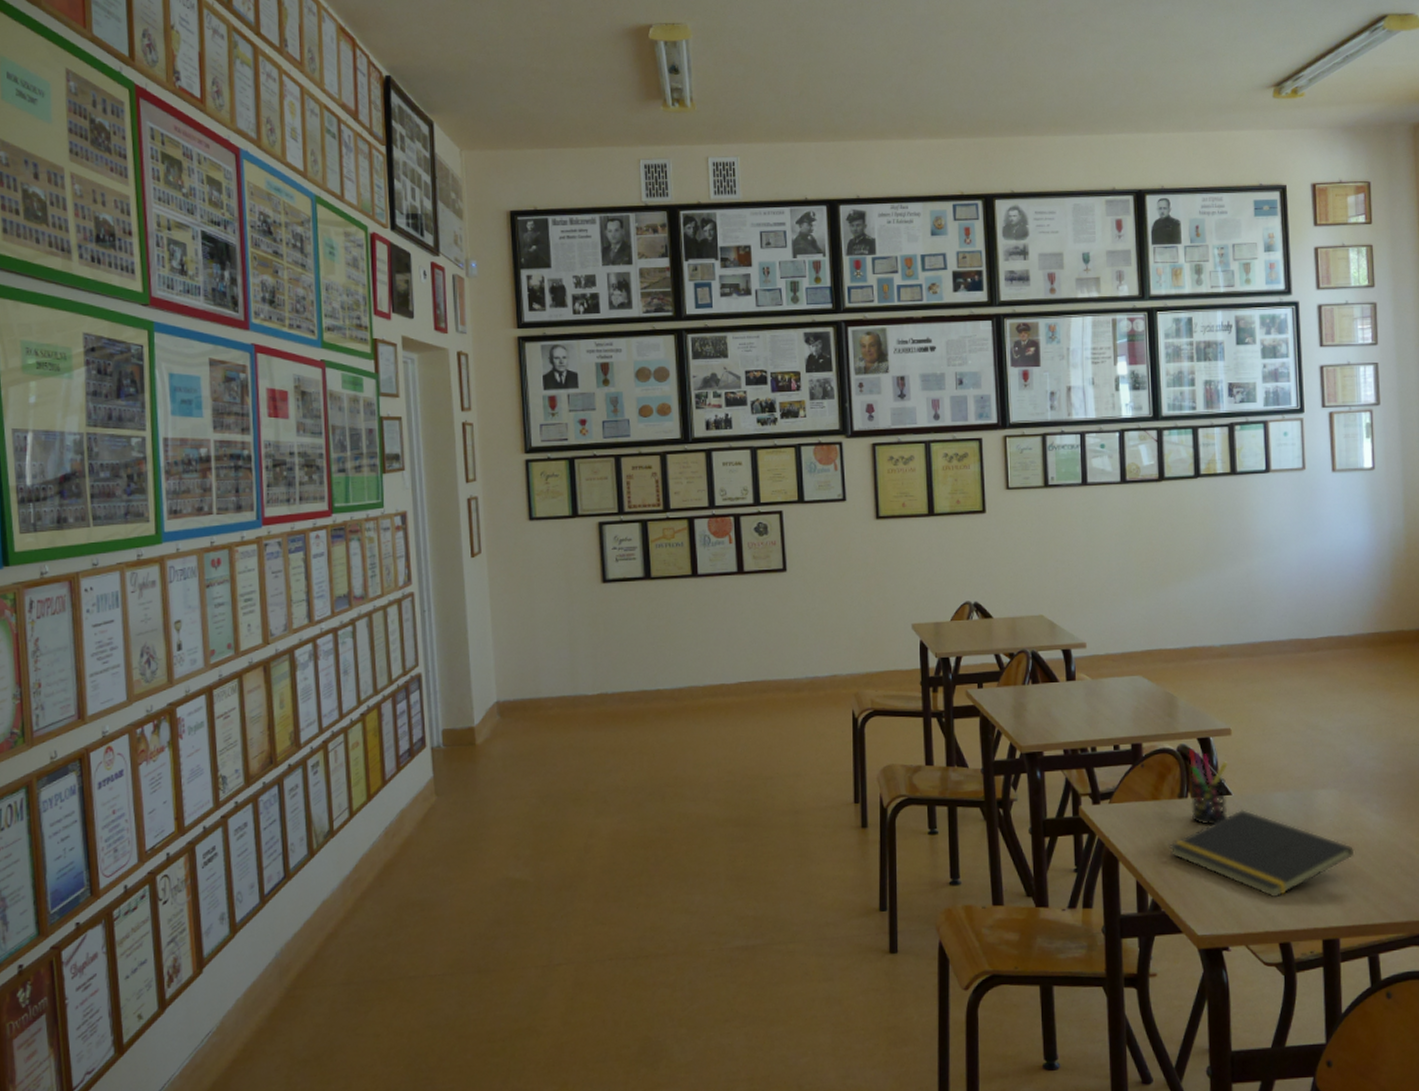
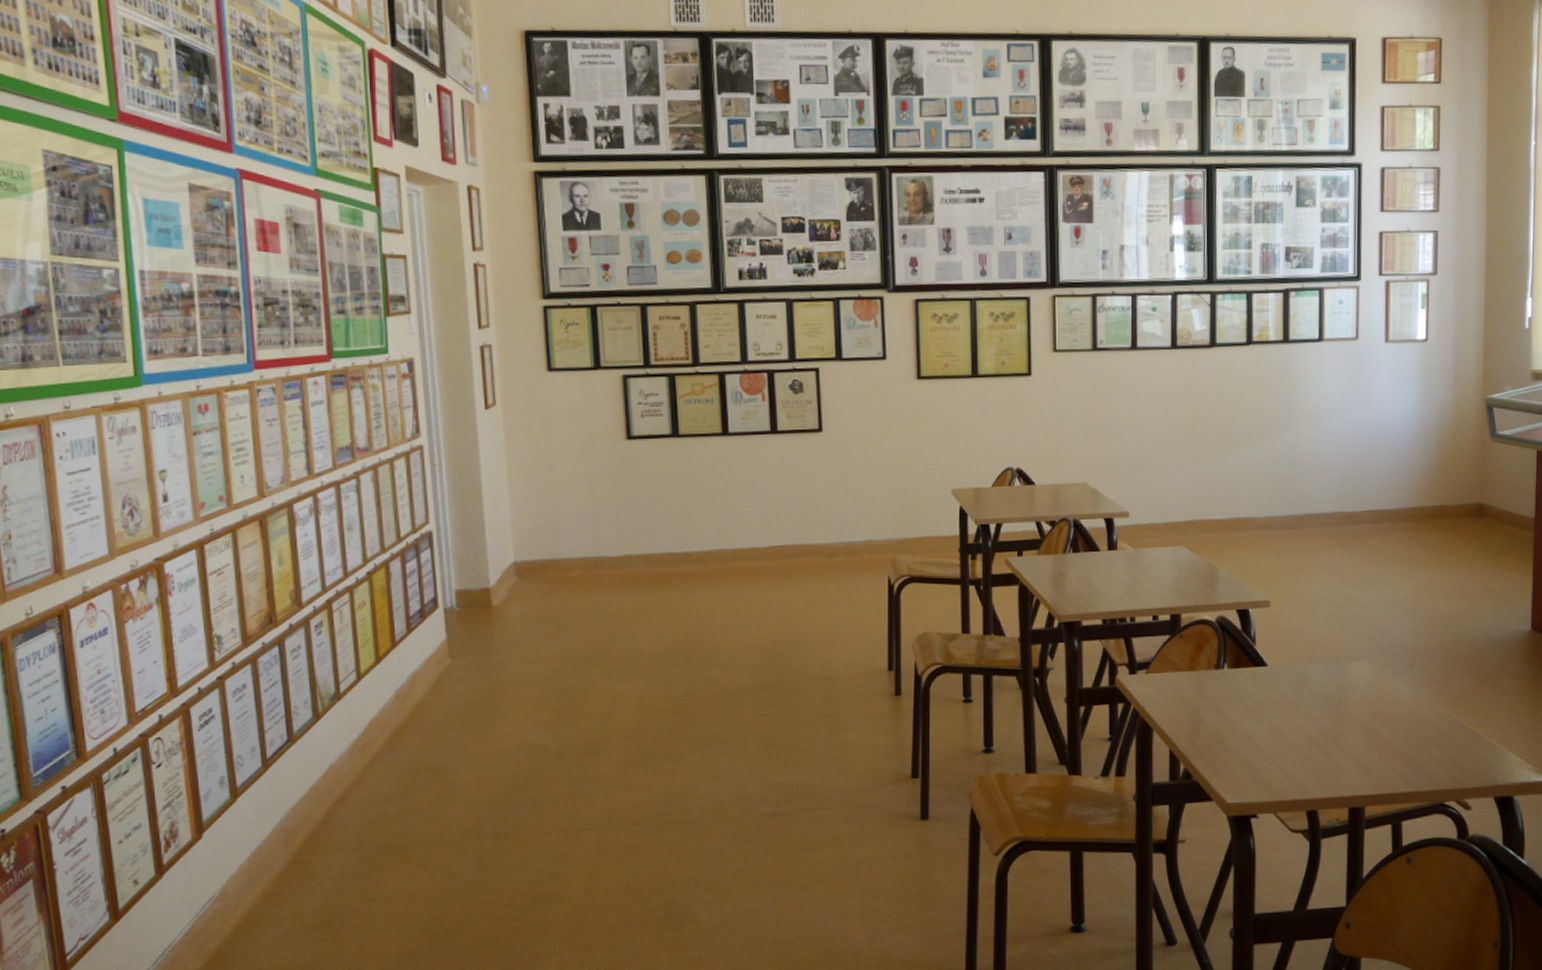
notepad: present [1169,810,1355,898] -> none [1203,681,1385,767]
pen holder: present [1188,749,1228,826] -> none [1226,620,1265,697]

